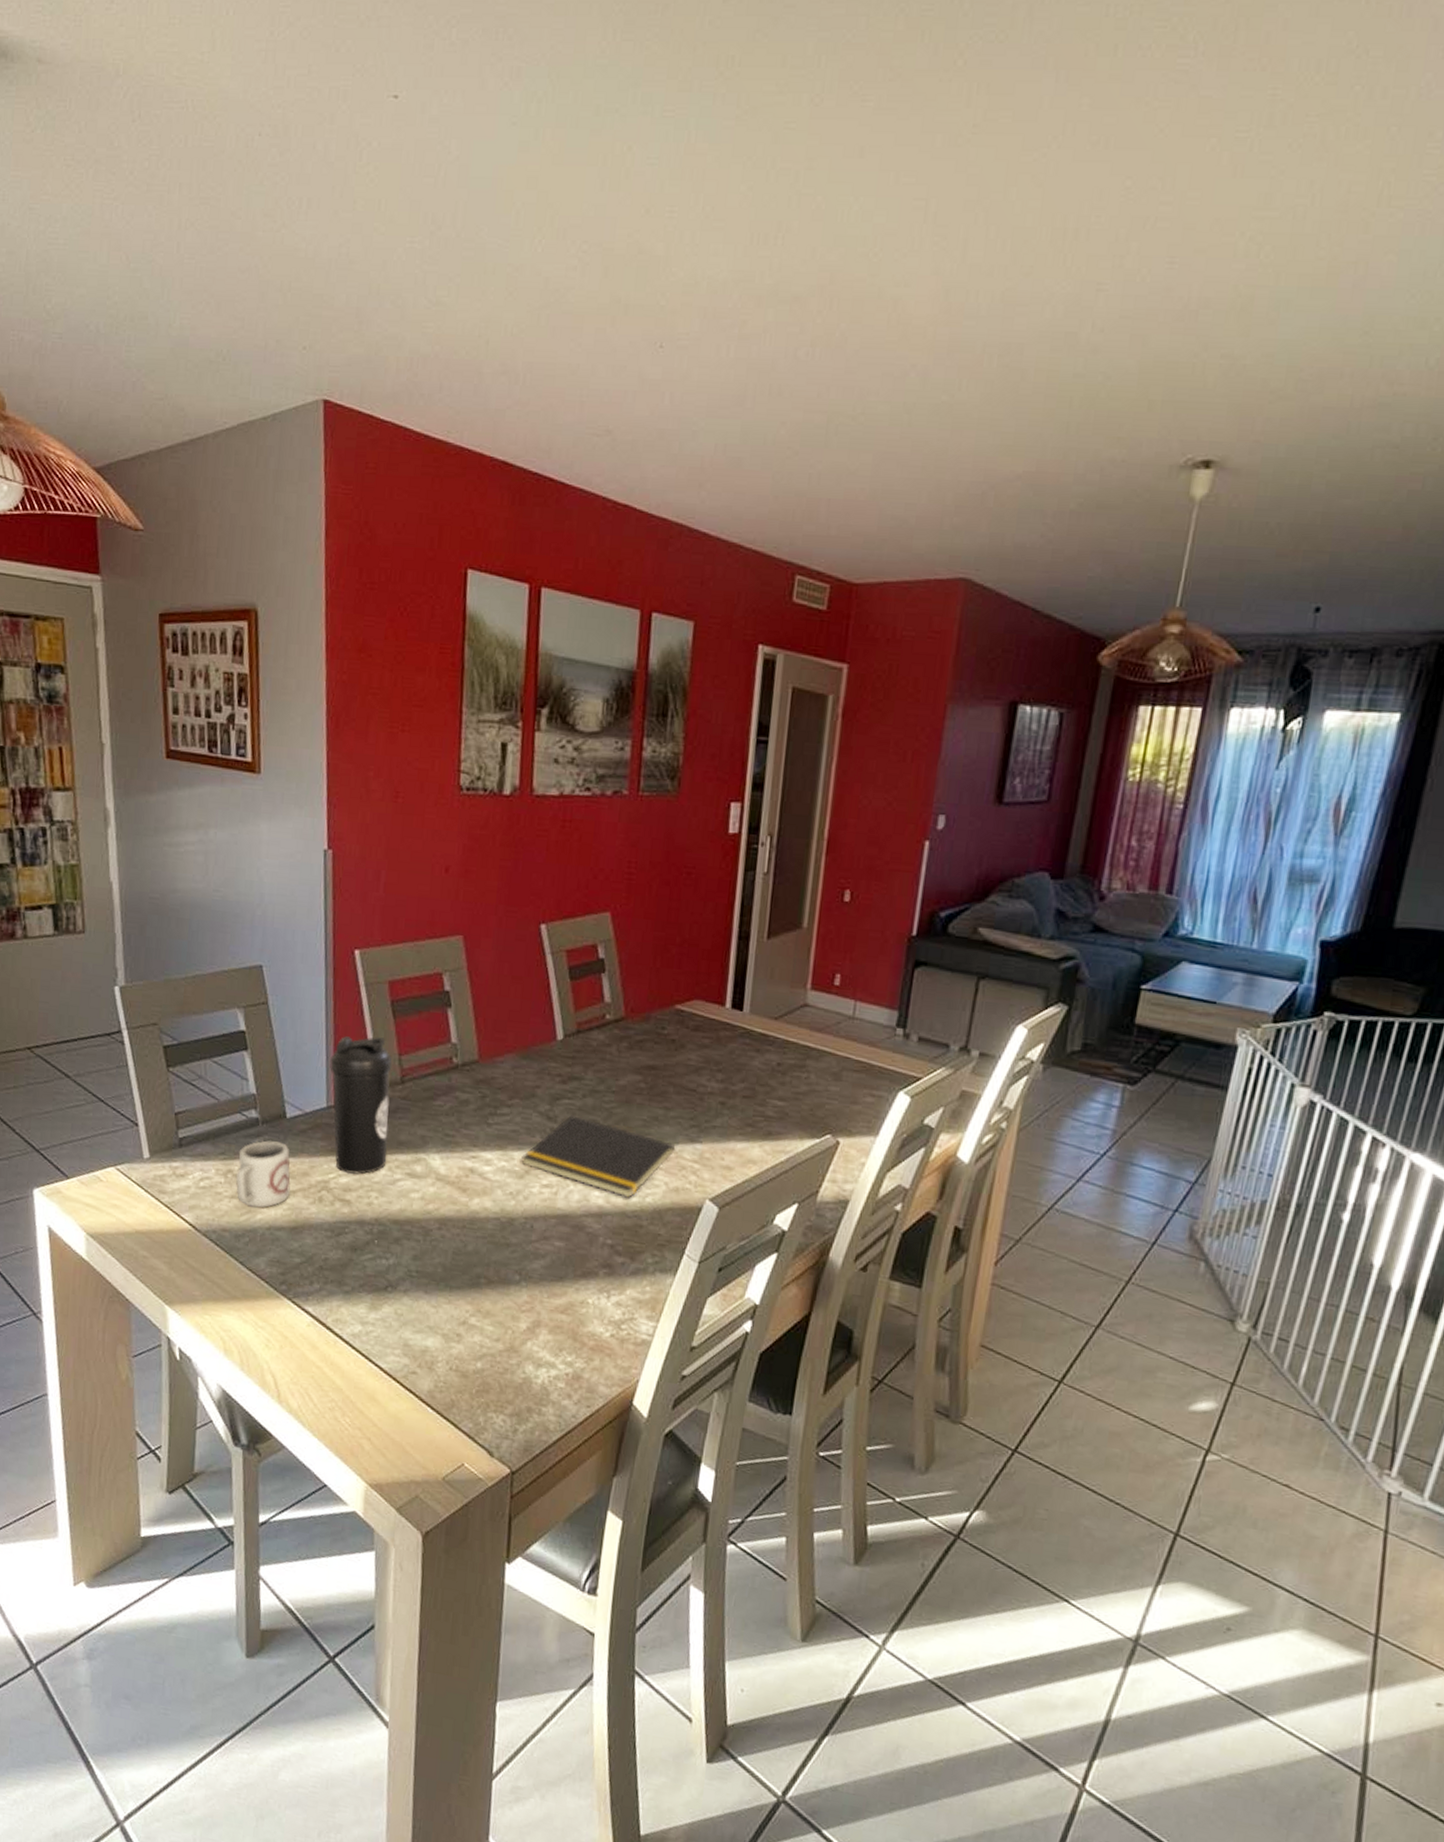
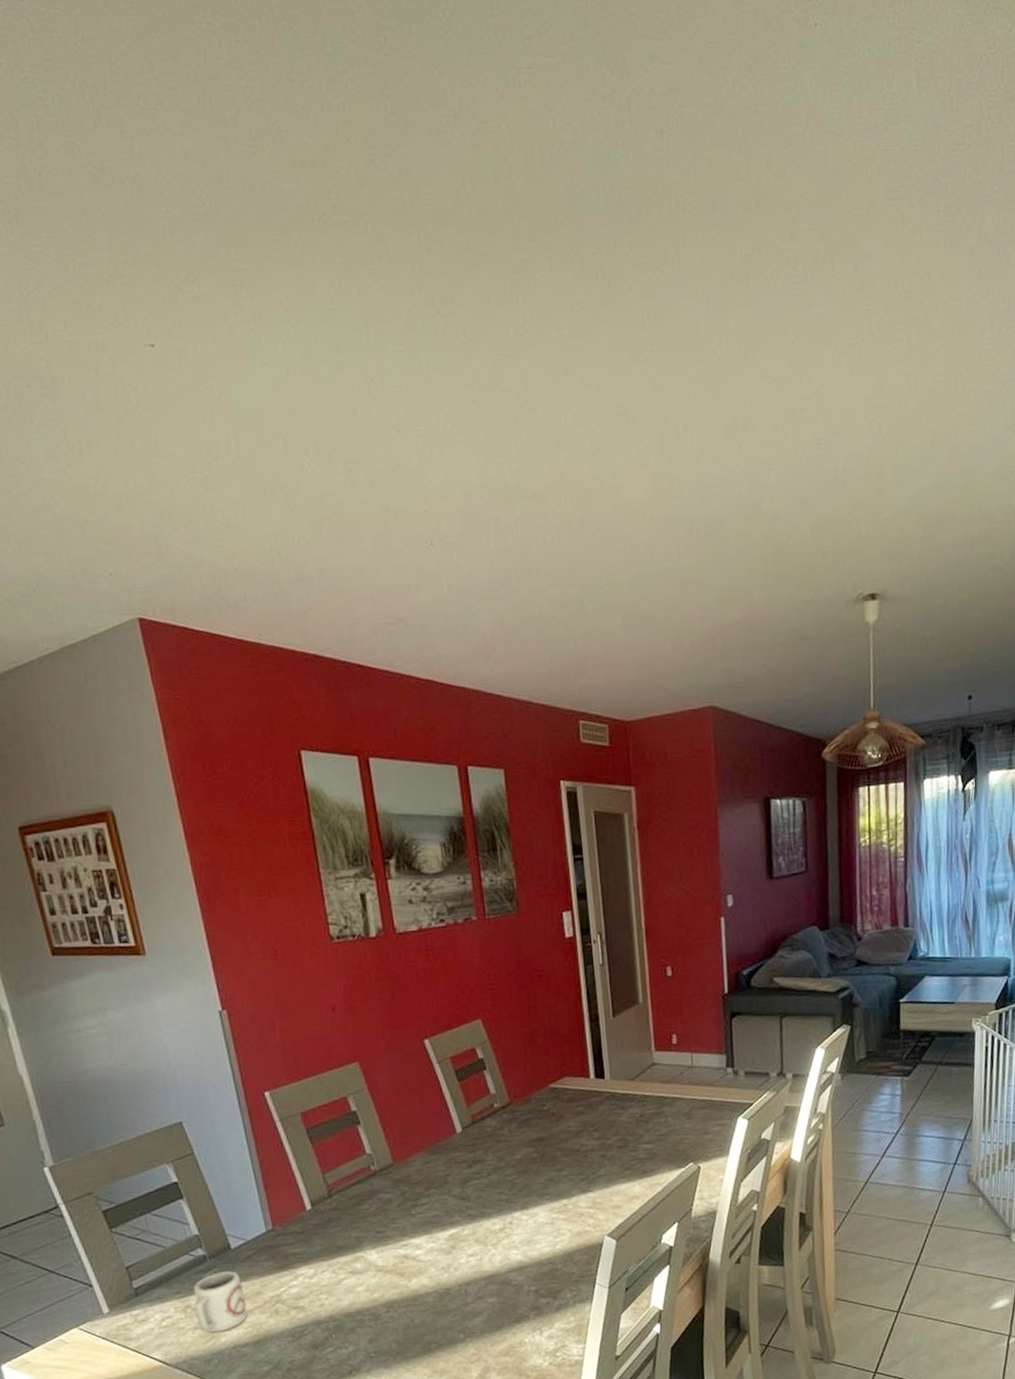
water bottle: present [329,1036,393,1175] -> none [261,1162,330,1285]
notepad: present [521,1115,676,1198] -> none [446,1192,572,1250]

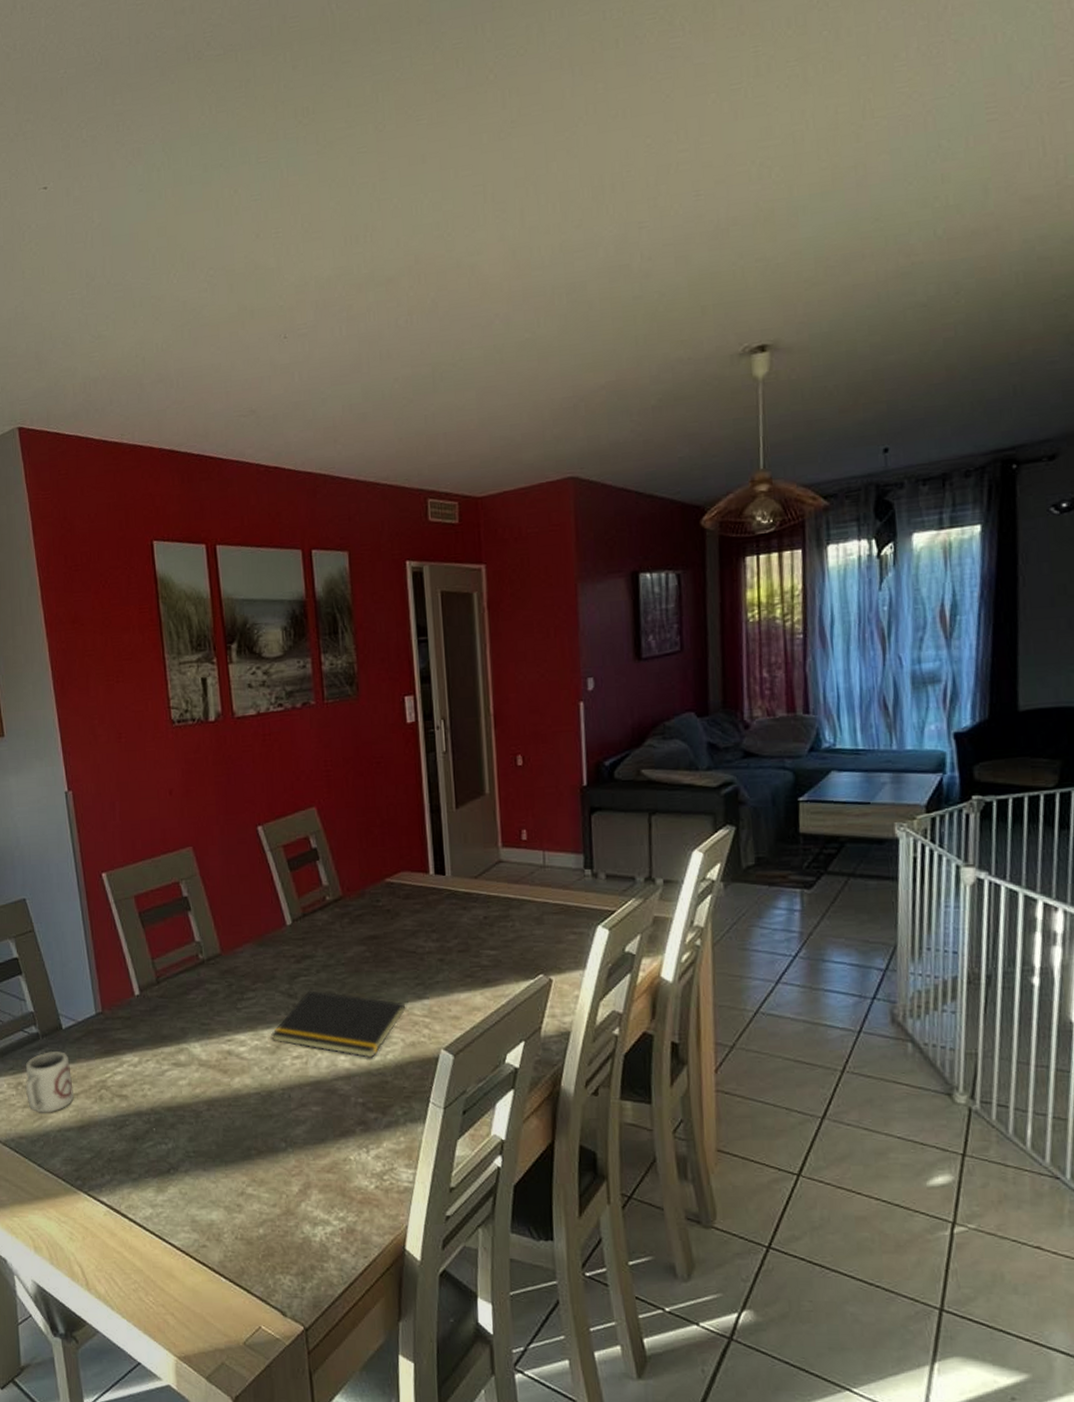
notepad: none [446,1192,572,1250] -> present [271,990,406,1058]

